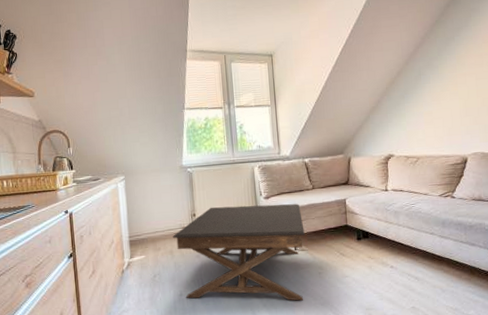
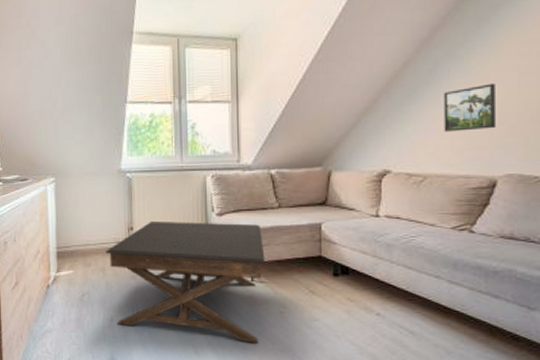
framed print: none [427,86,465,123] -> present [444,83,497,132]

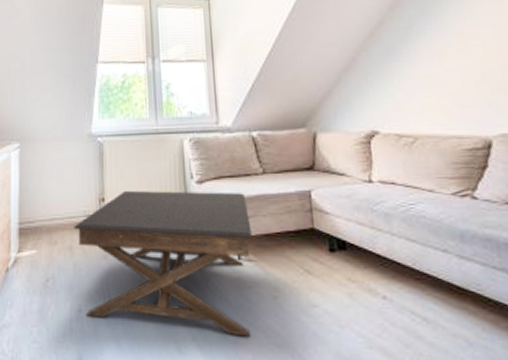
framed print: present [444,83,497,132] -> none [423,40,482,90]

